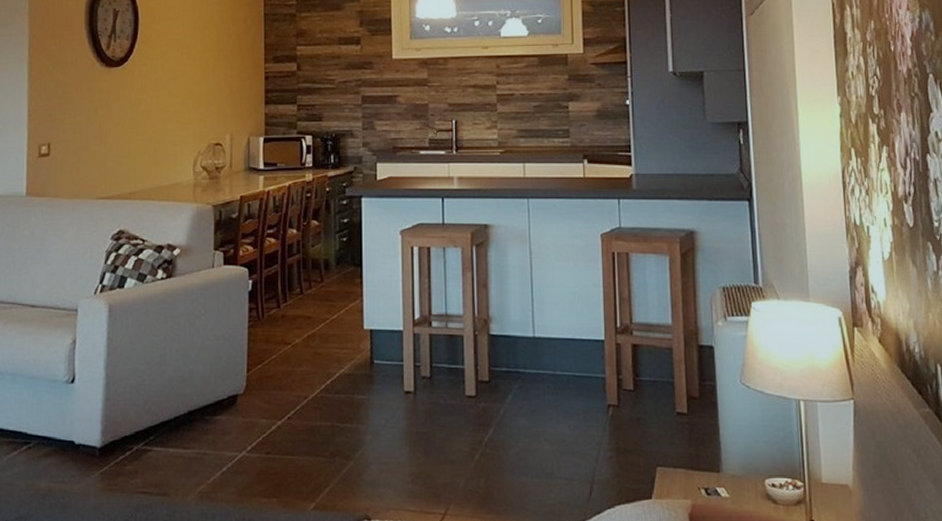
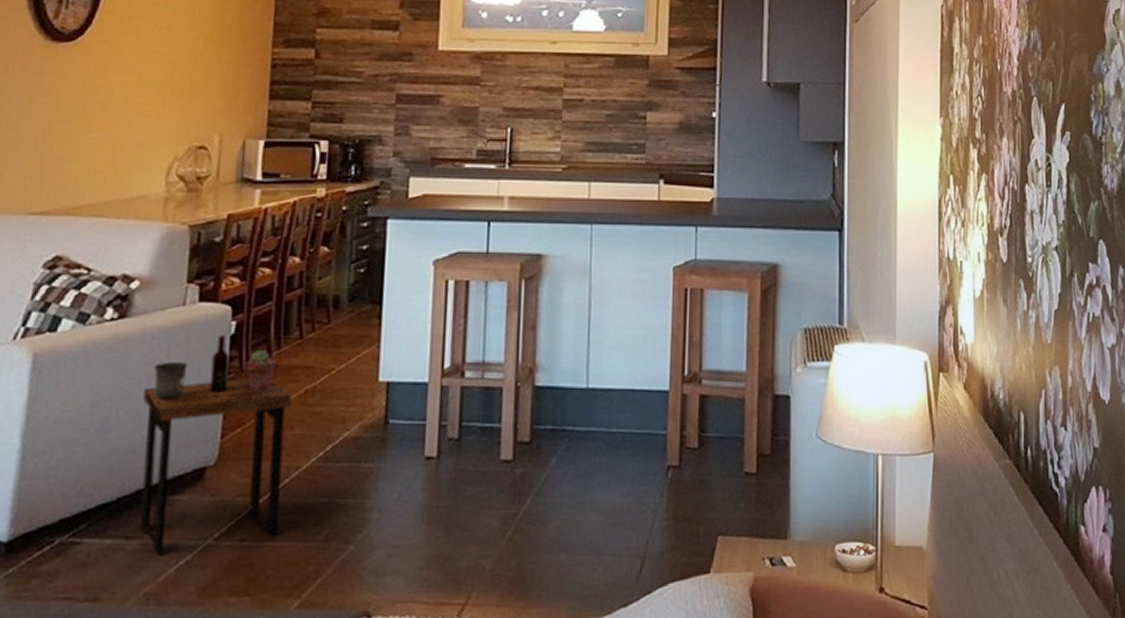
side table: none [188,291,297,463] -> present [140,335,292,556]
mug: none [195,311,219,343] -> present [154,361,188,401]
potted succulent: none [261,302,284,335] -> present [245,349,277,390]

